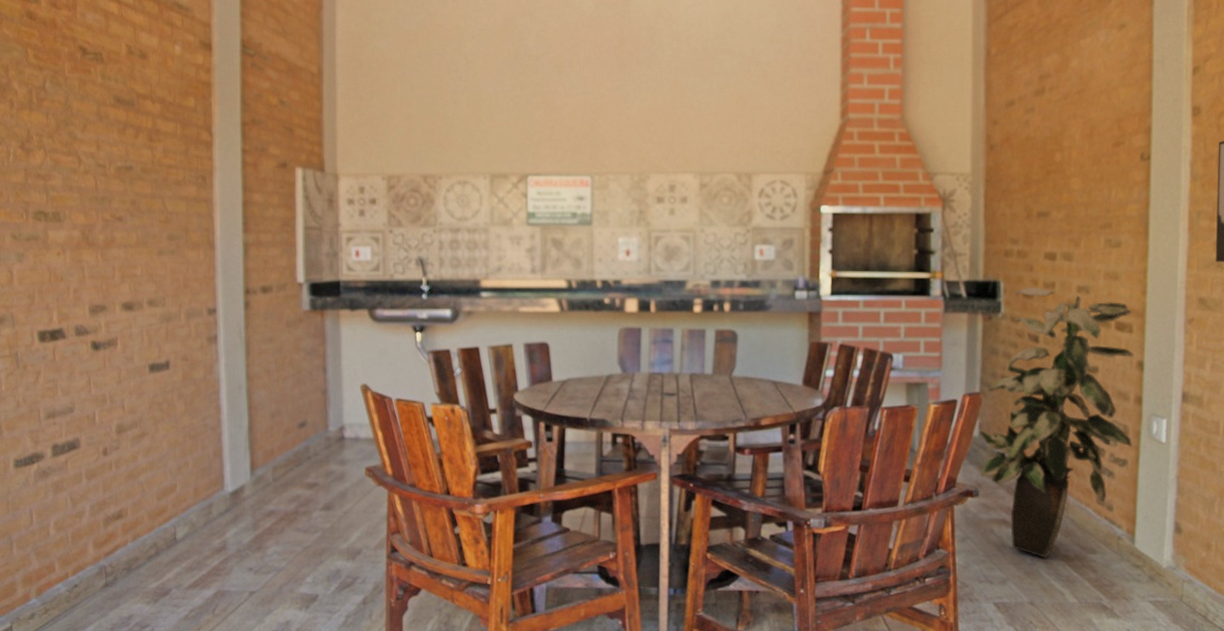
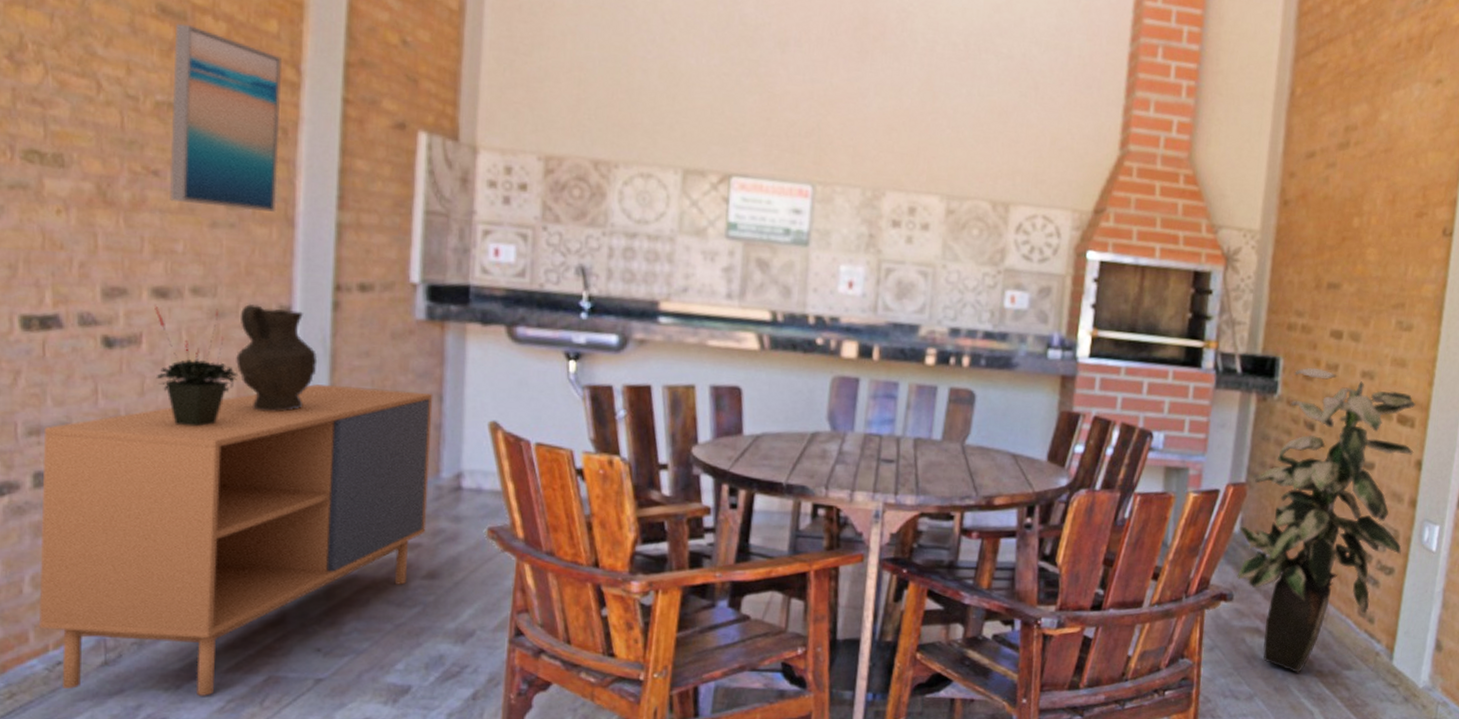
storage cabinet: none [58,365,321,607] -> present [38,384,433,696]
potted plant: none [124,315,183,404] -> present [155,304,239,427]
wall art: none [127,108,202,240] -> present [169,23,282,212]
decorative vase: none [181,309,237,389] -> present [236,304,318,412]

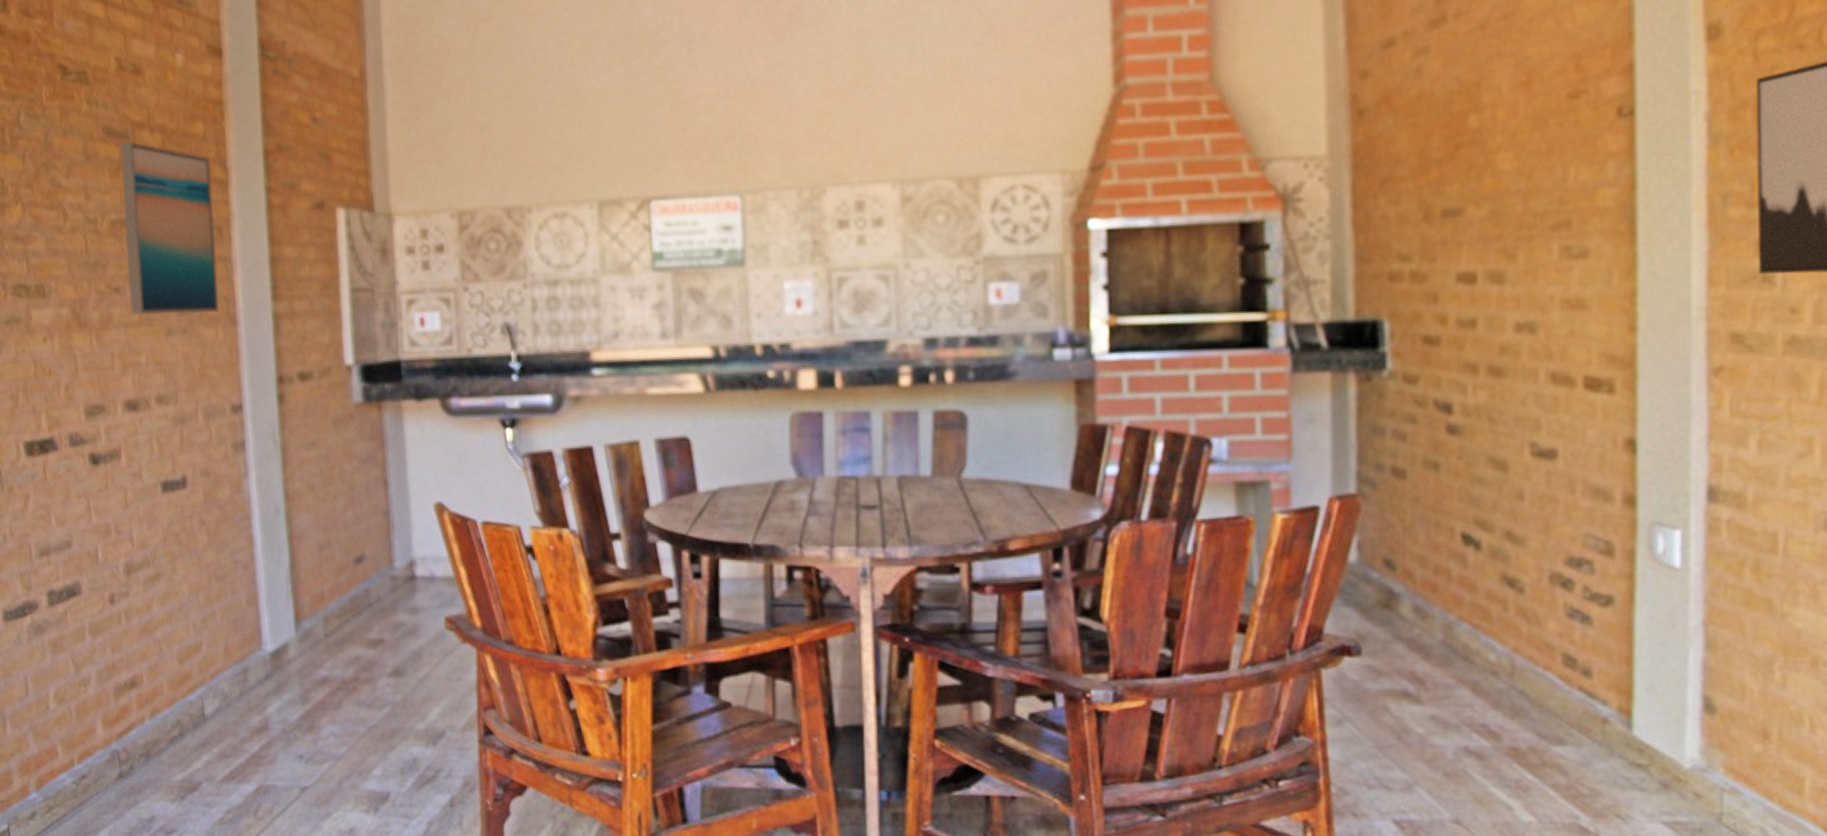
storage cabinet: present [38,384,433,696] -> none [52,478,387,807]
potted plant: present [155,304,239,427] -> none [128,415,204,535]
decorative vase: present [236,304,318,412] -> none [199,407,271,514]
indoor plant: present [1236,367,1416,673] -> none [1356,326,1621,752]

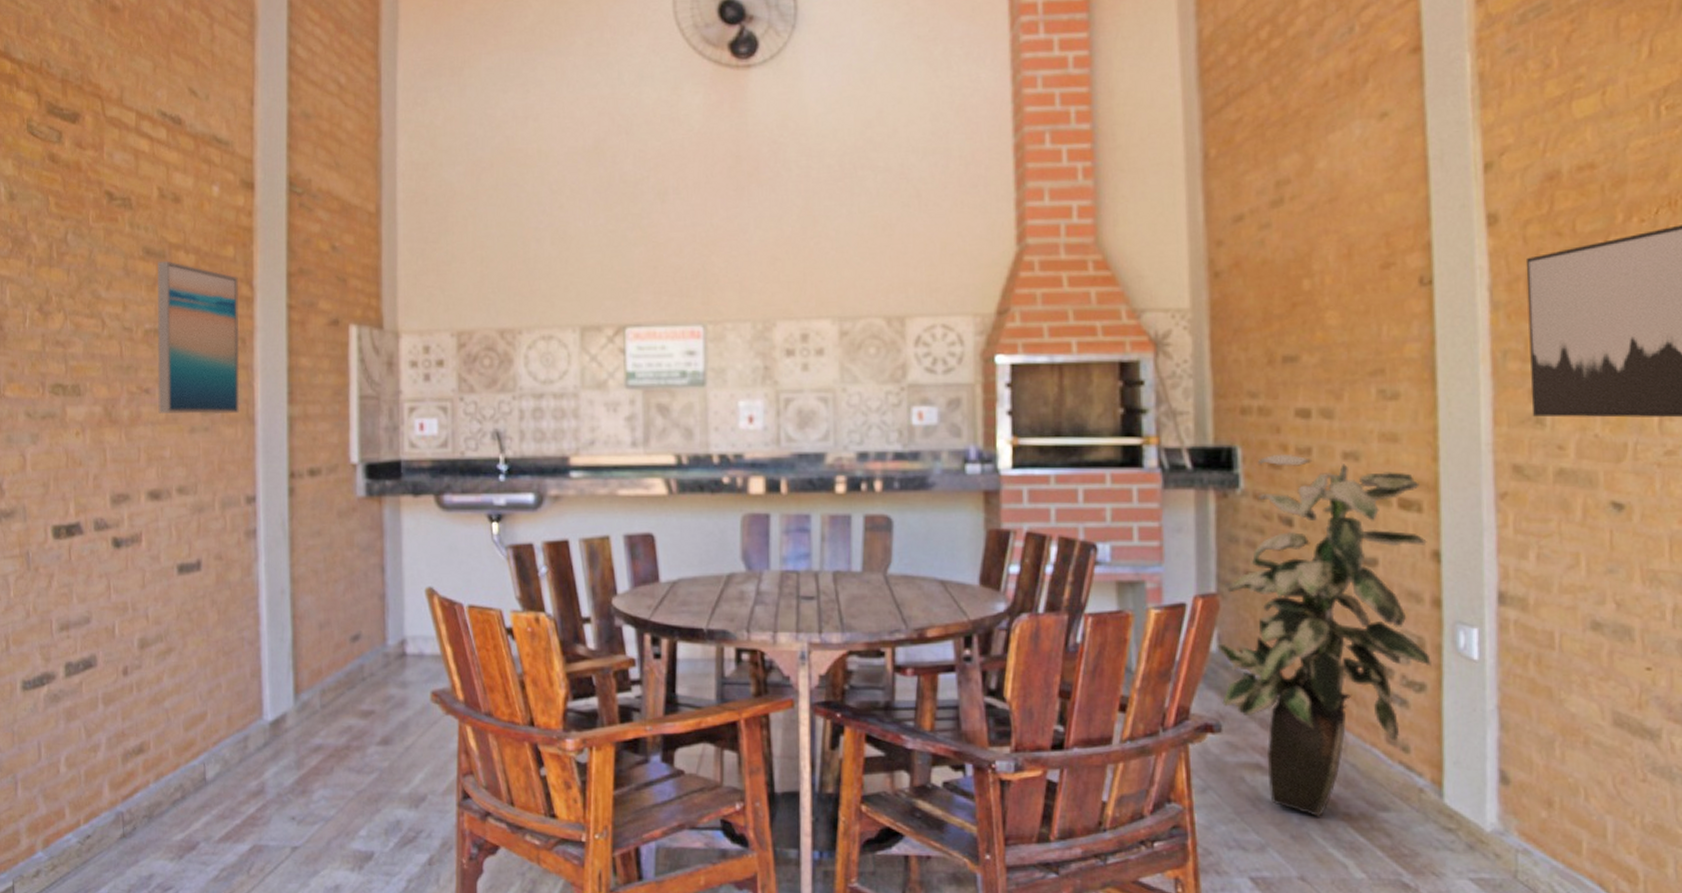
indoor plant: none [1356,326,1621,752] -> present [1217,453,1431,817]

